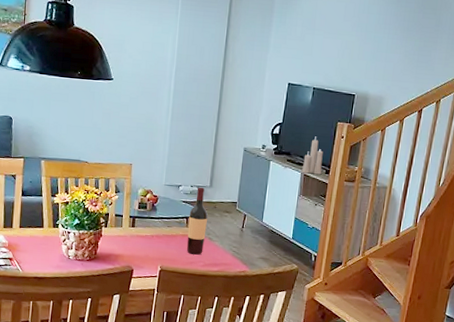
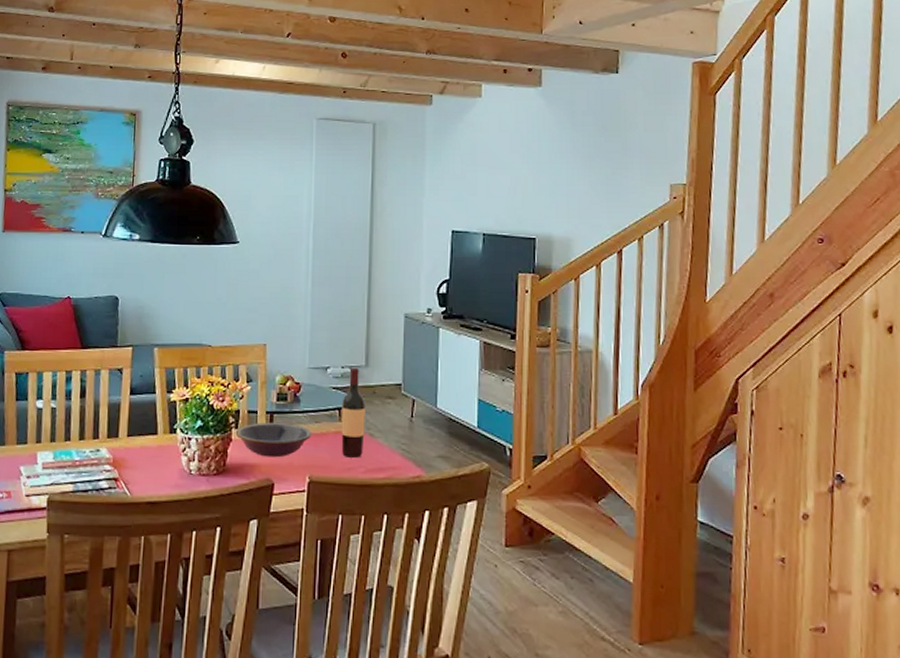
bowl: none [105,224,165,251] -> present [235,423,312,458]
candle: present [302,136,323,175] -> none [481,293,505,341]

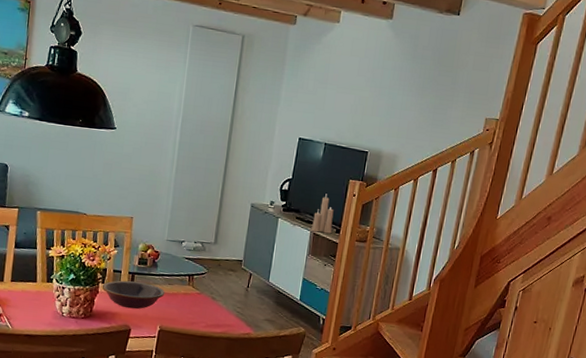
wine bottle: present [341,367,365,458] -> none [187,243,212,315]
candle: none [481,293,505,341] -> present [312,194,334,234]

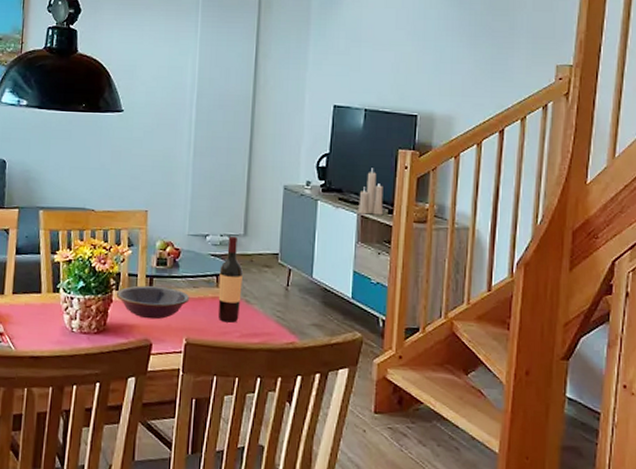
wine bottle: none [187,243,212,315] -> present [217,236,243,323]

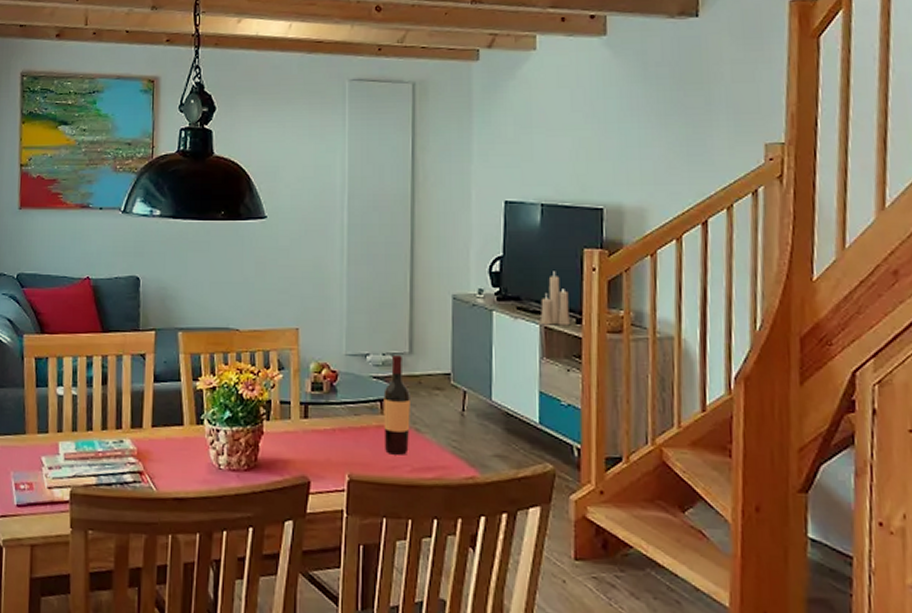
bowl: present [116,285,190,320] -> none [267,414,351,453]

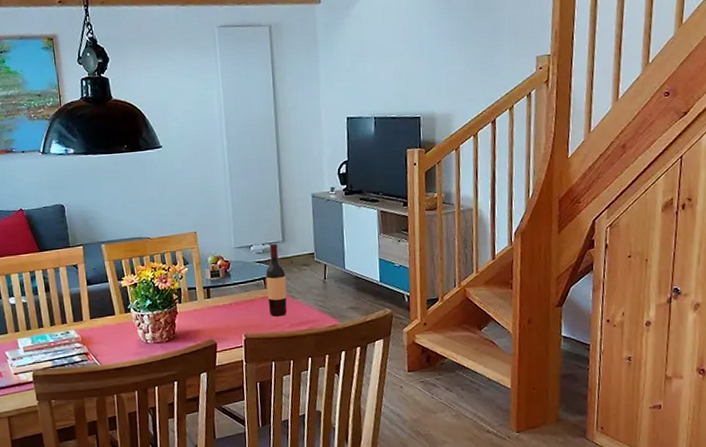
candle: present [540,271,570,326] -> none [377,168,399,209]

